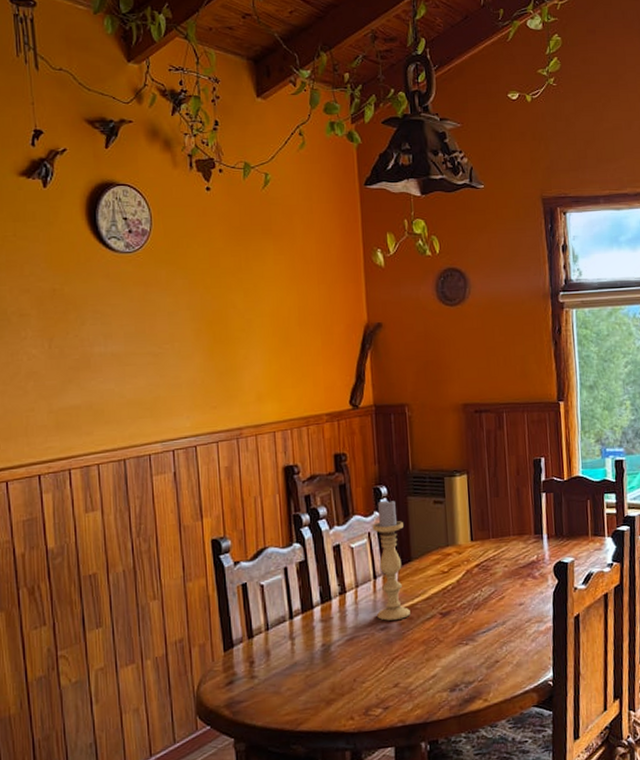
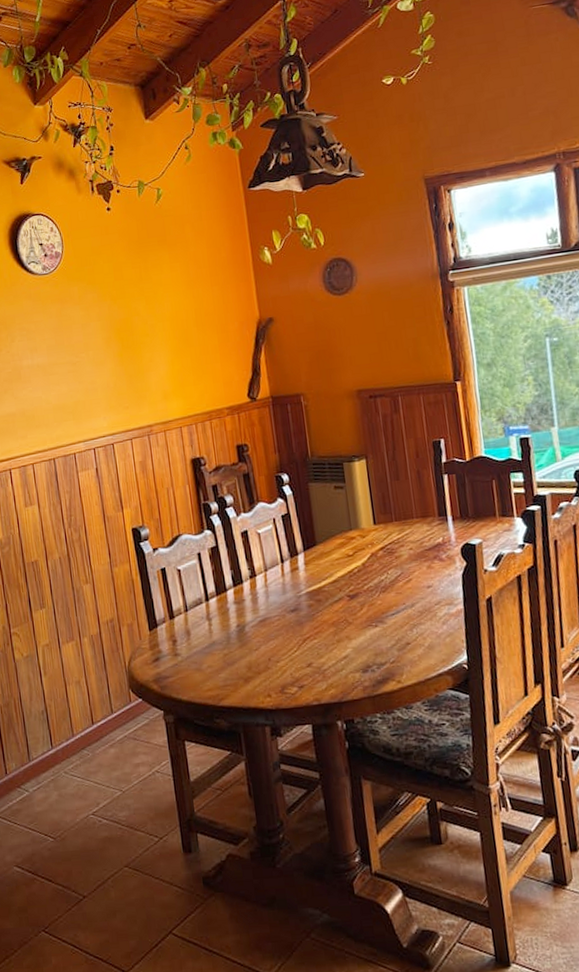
candle holder: present [372,499,410,621] -> none [276,486,319,603]

